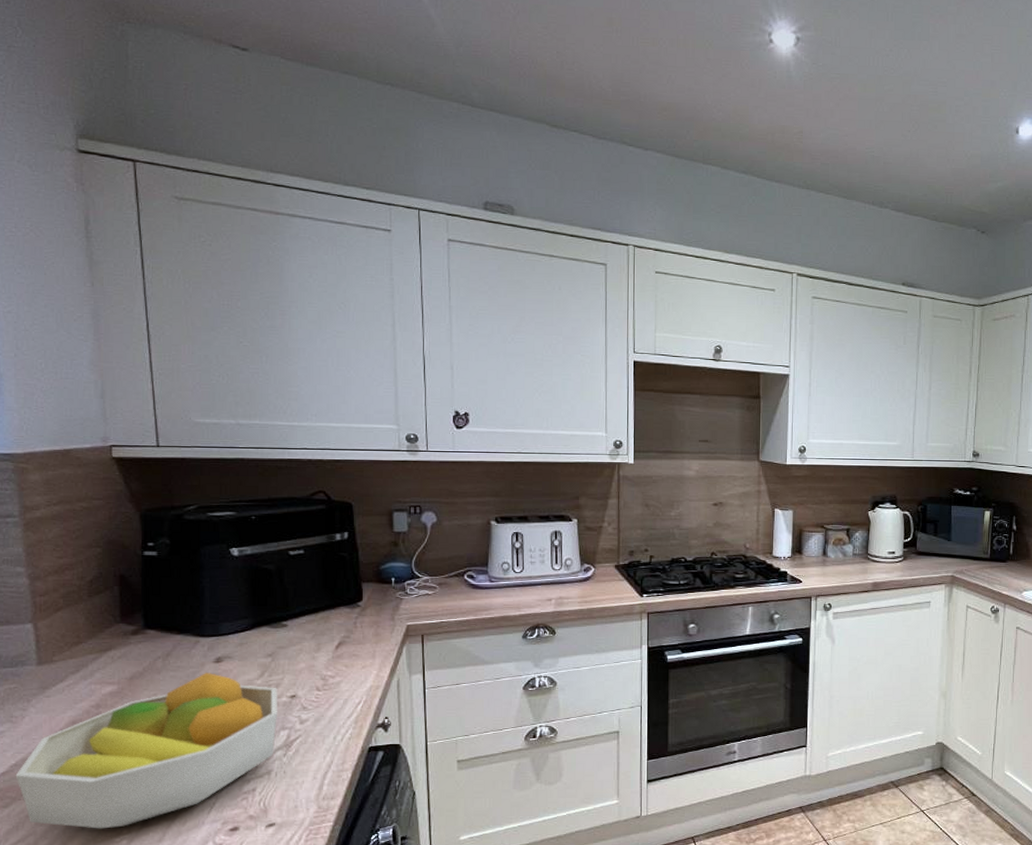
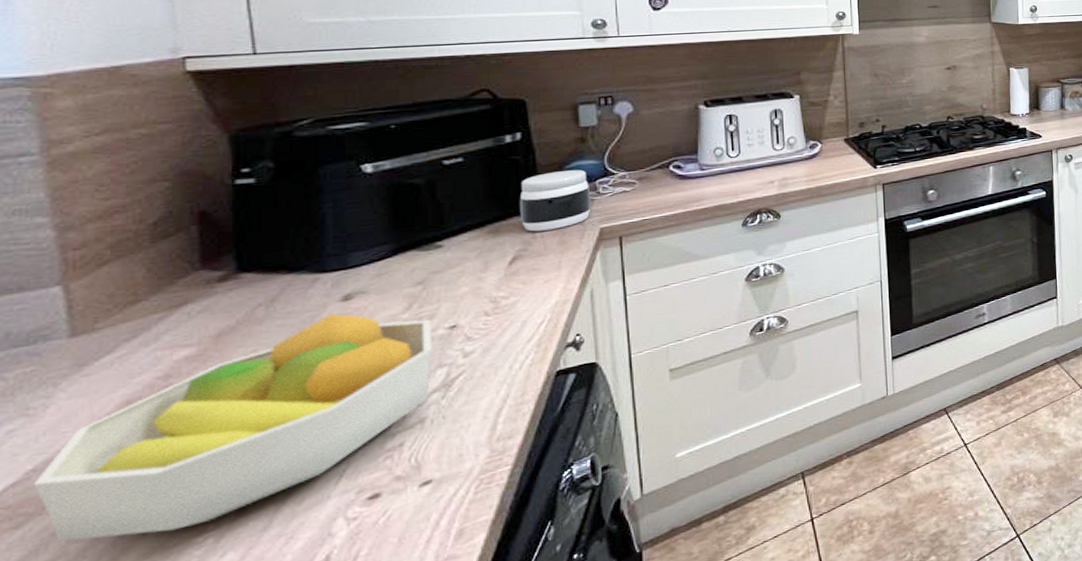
jar: none [345,570,401,622] -> present [519,169,591,232]

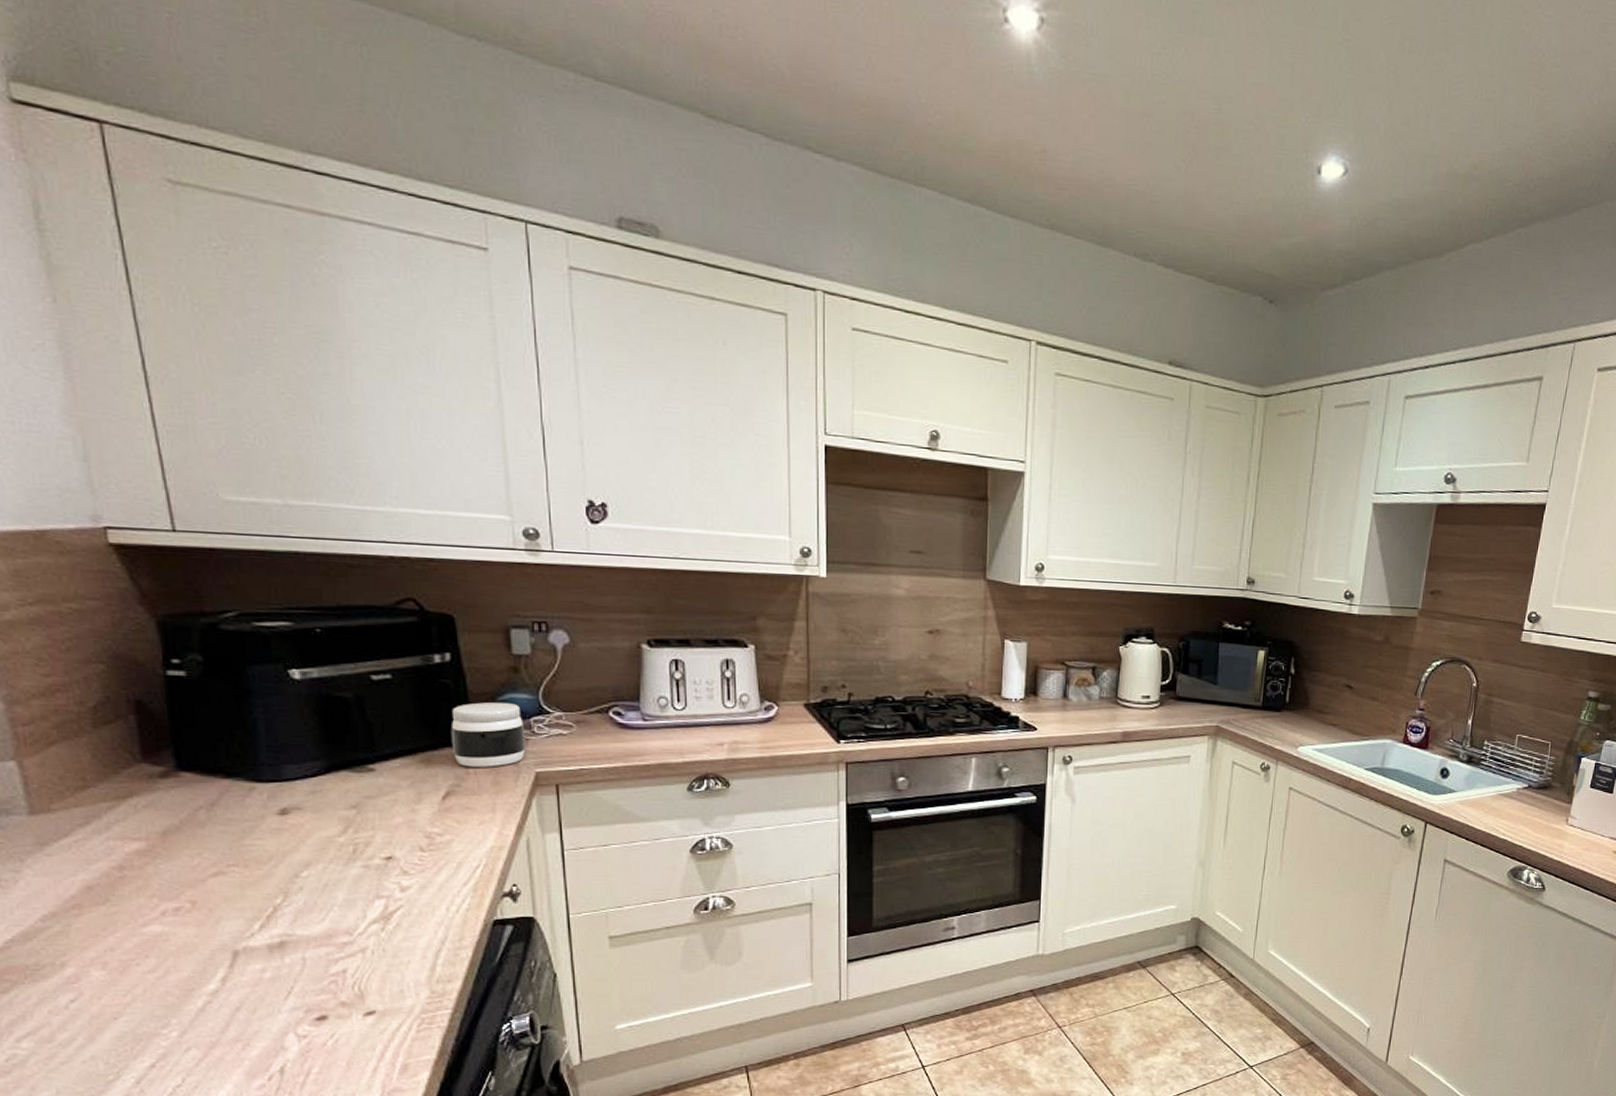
fruit bowl: present [33,314,432,542] -> none [13,827,370,1019]

